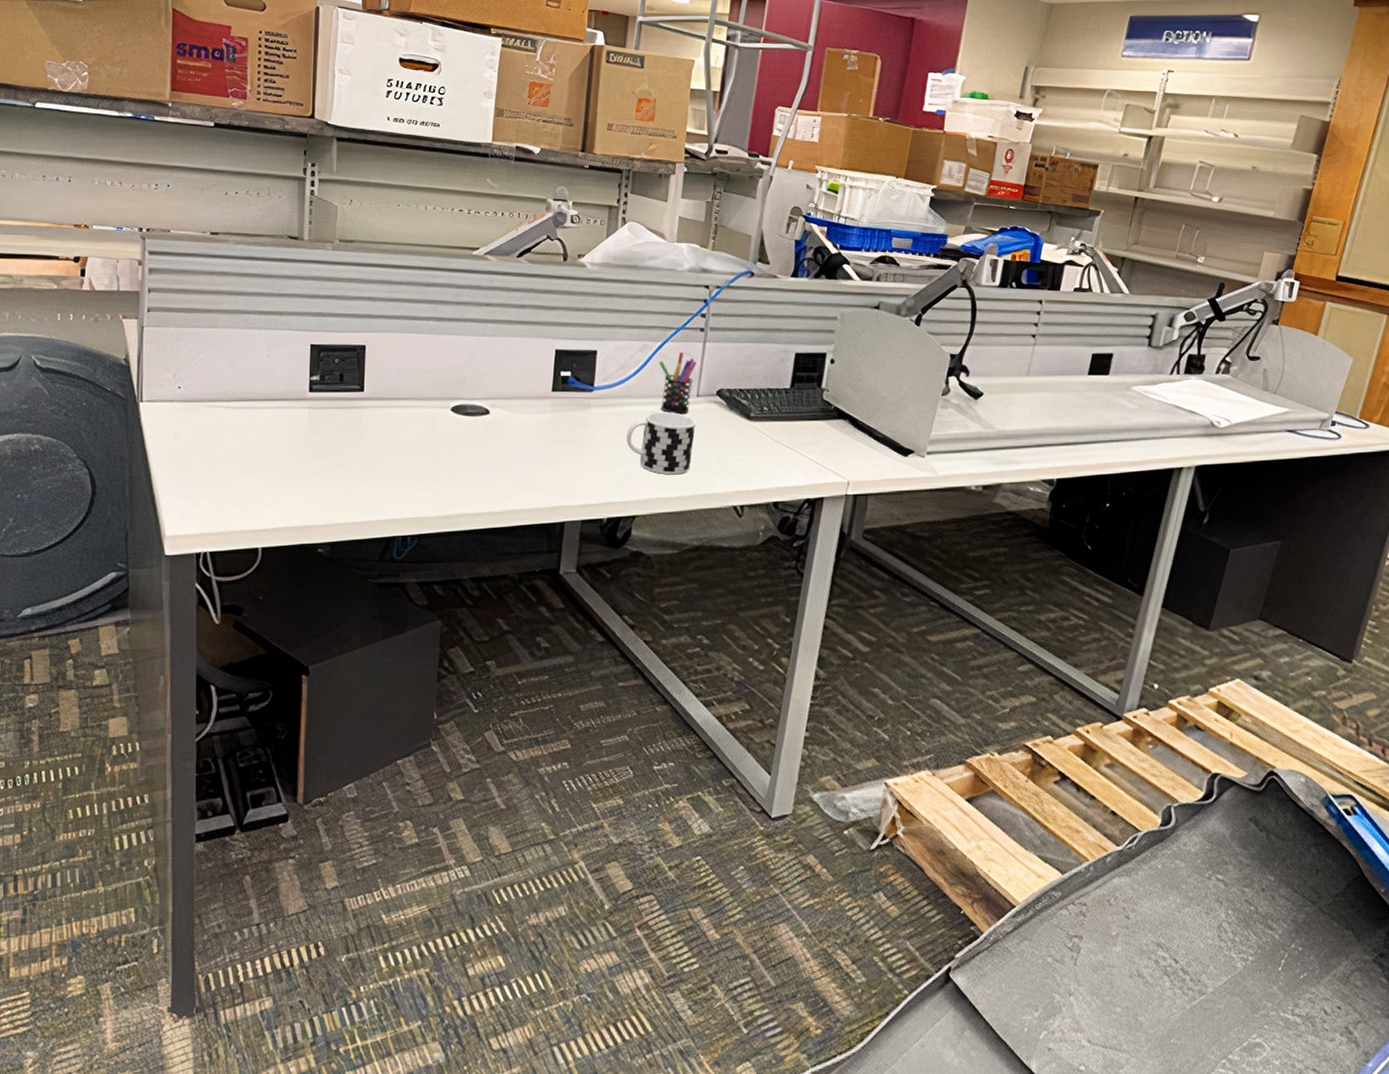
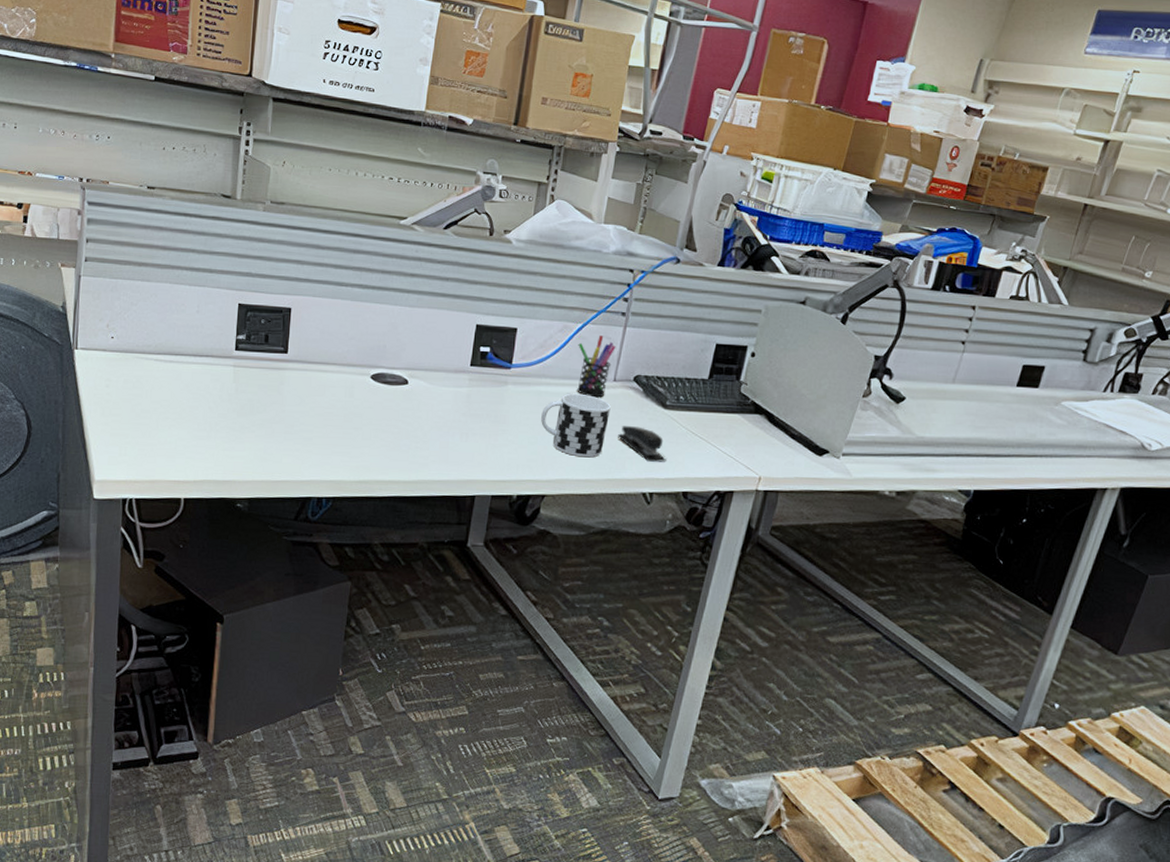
stapler: none [705,440,755,474] -> present [618,426,666,462]

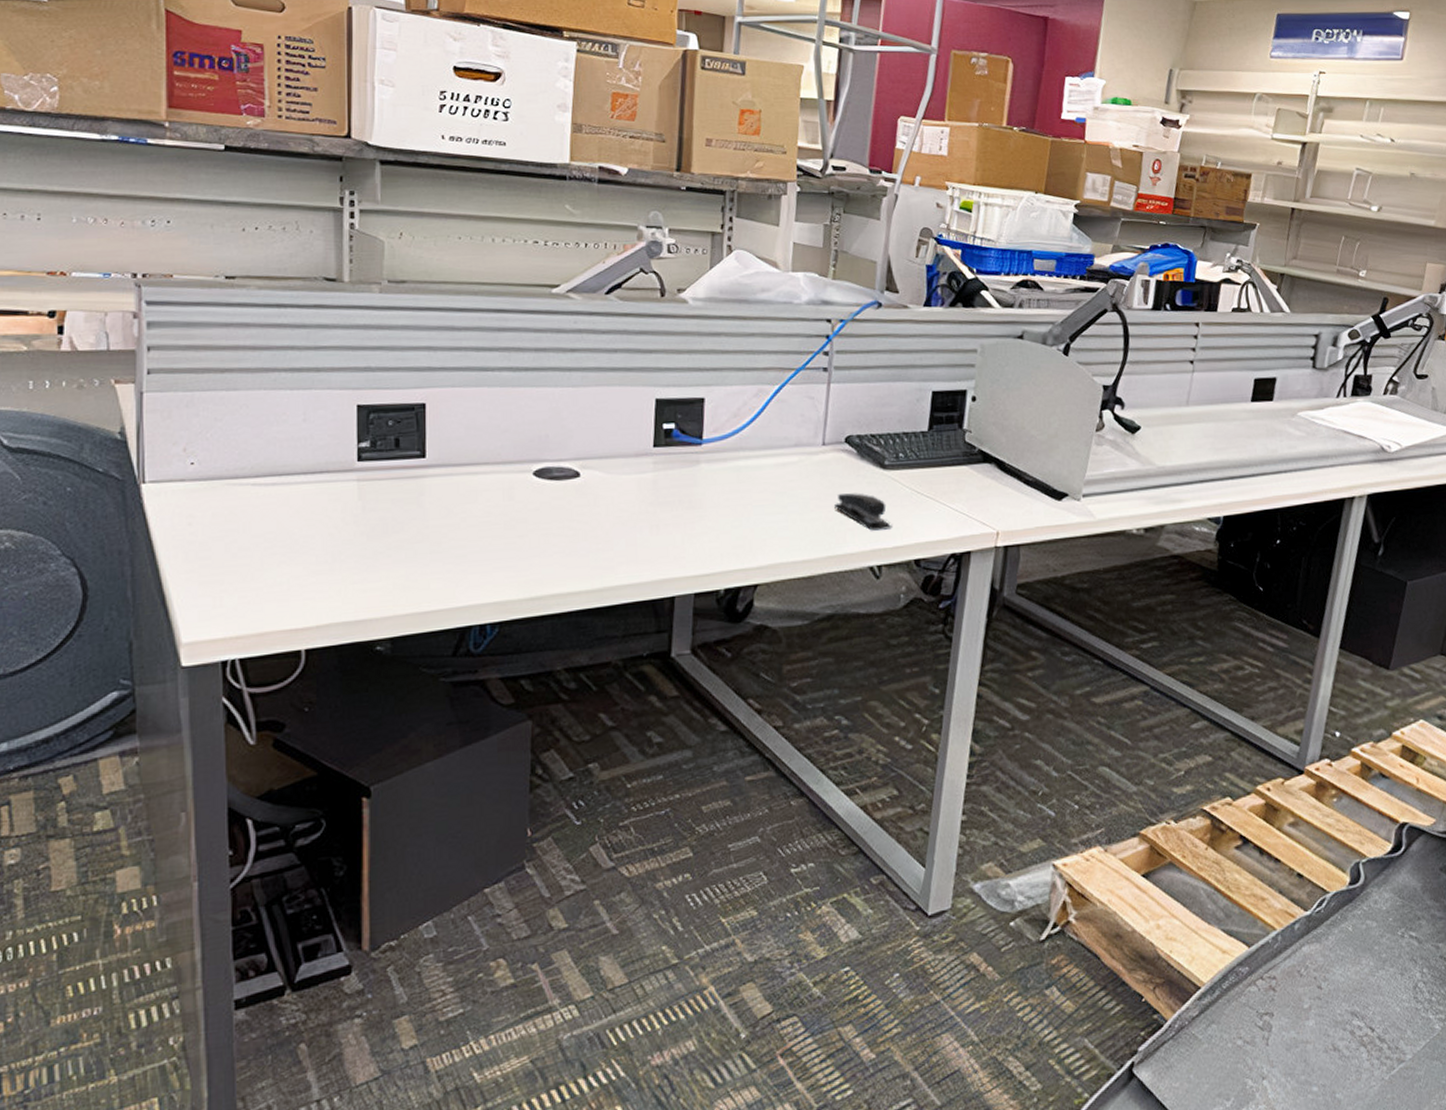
cup: present [541,393,611,458] -> none [743,463,823,536]
pen holder: present [577,336,616,398] -> none [777,396,821,467]

